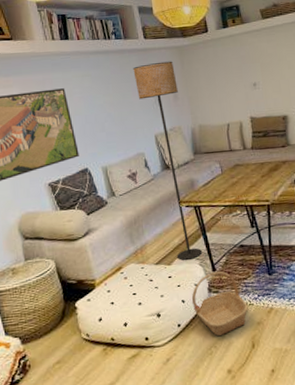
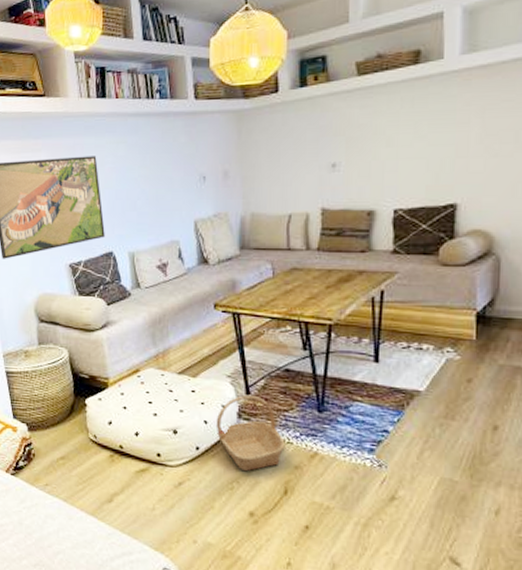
floor lamp: present [133,61,202,260] -> none [177,129,235,375]

